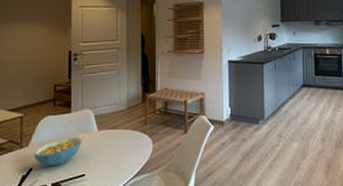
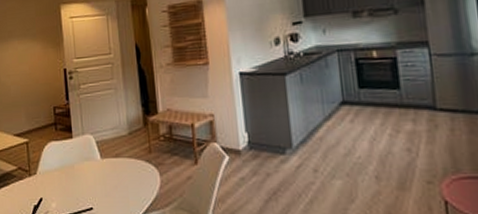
cereal bowl: present [34,138,82,167] -> none [43,166,86,197]

